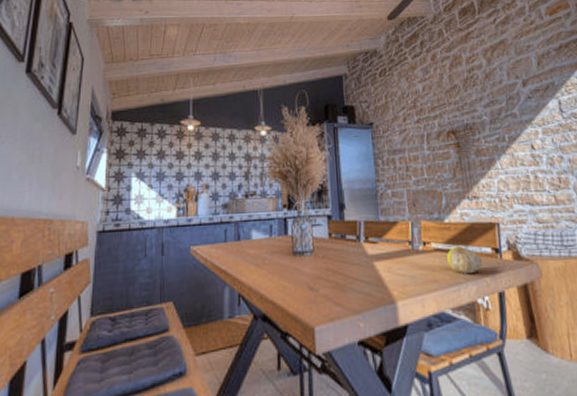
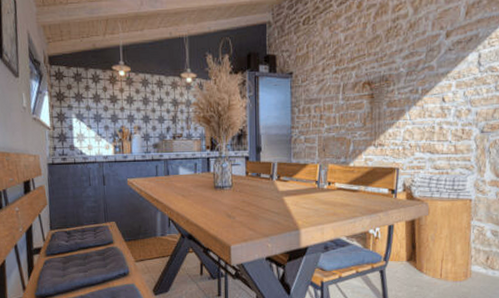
fruit: present [446,246,483,275] -> none [347,187,379,210]

